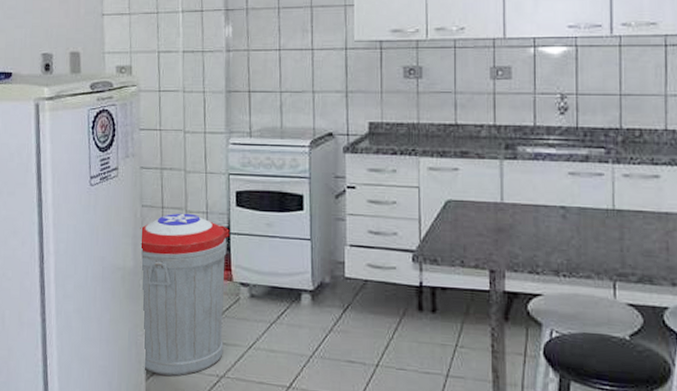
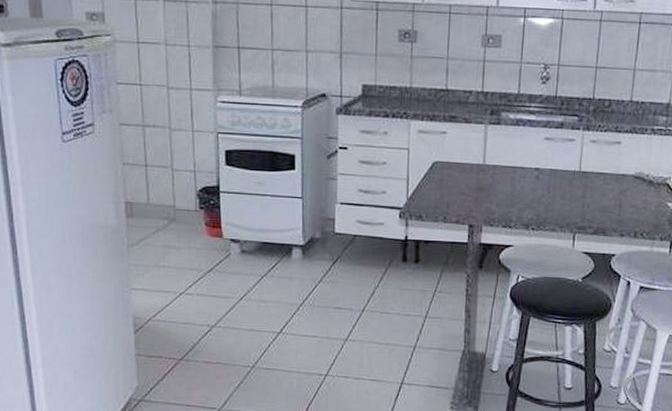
trash can: present [140,213,230,376] -> none [122,171,219,328]

